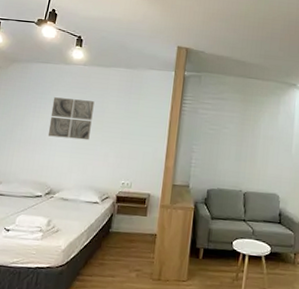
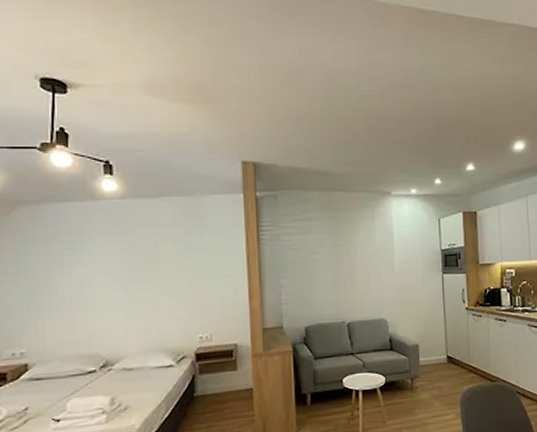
wall art: present [48,97,95,141] -> none [86,243,146,296]

